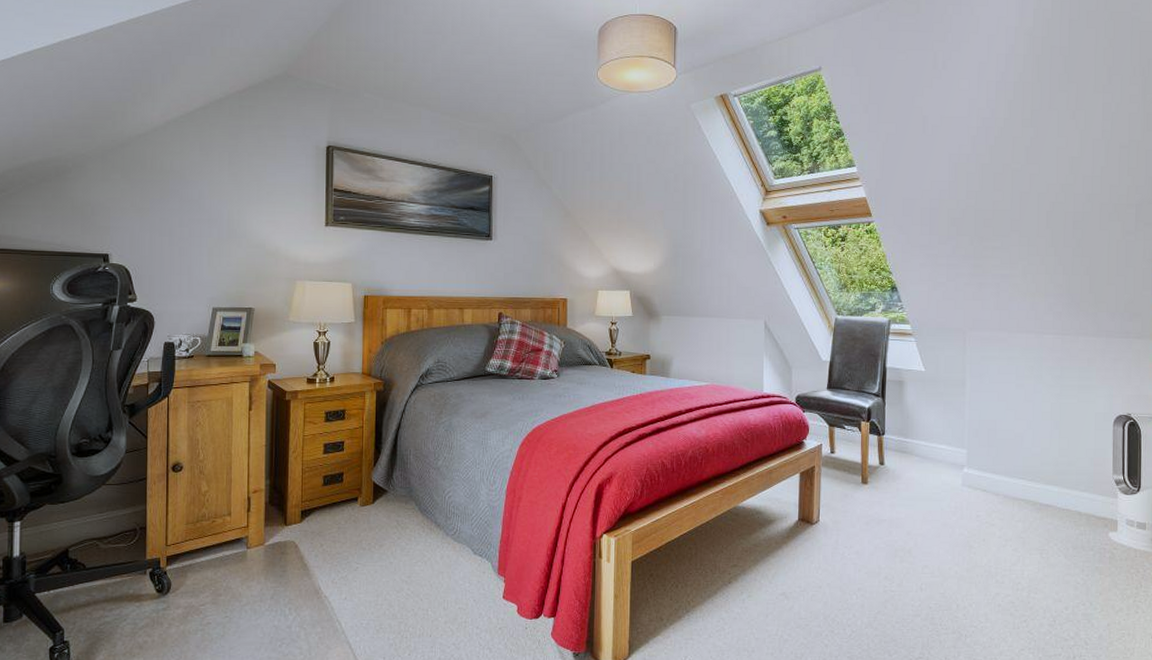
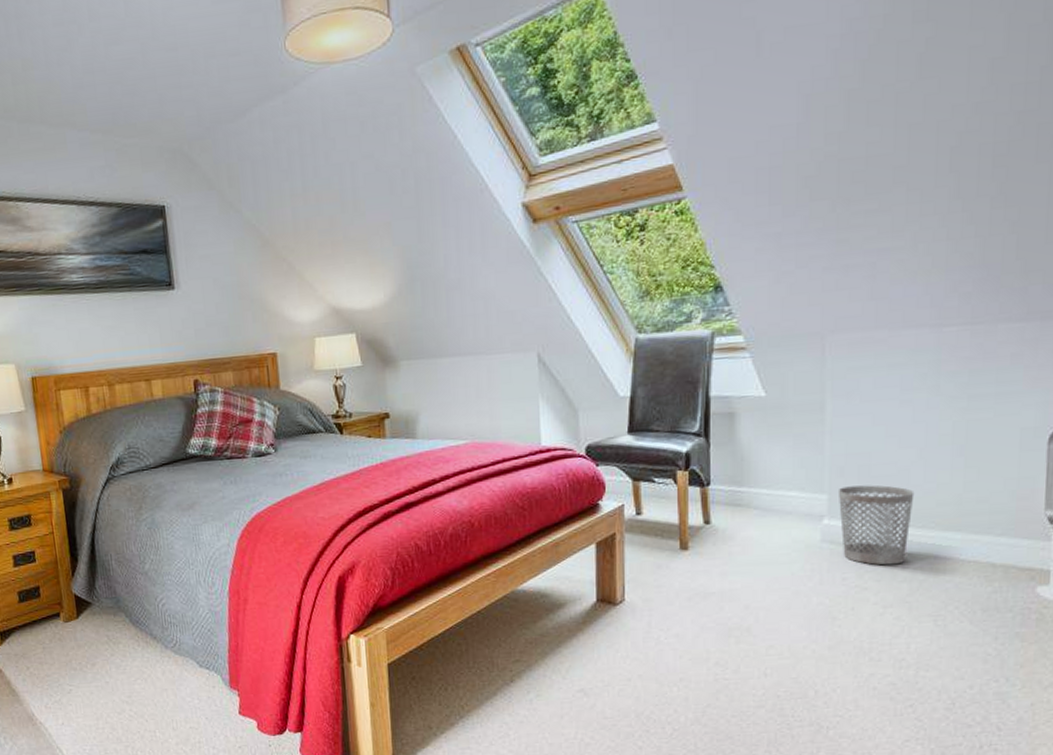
wastebasket: none [974,445,1026,508] -> present [837,485,915,566]

